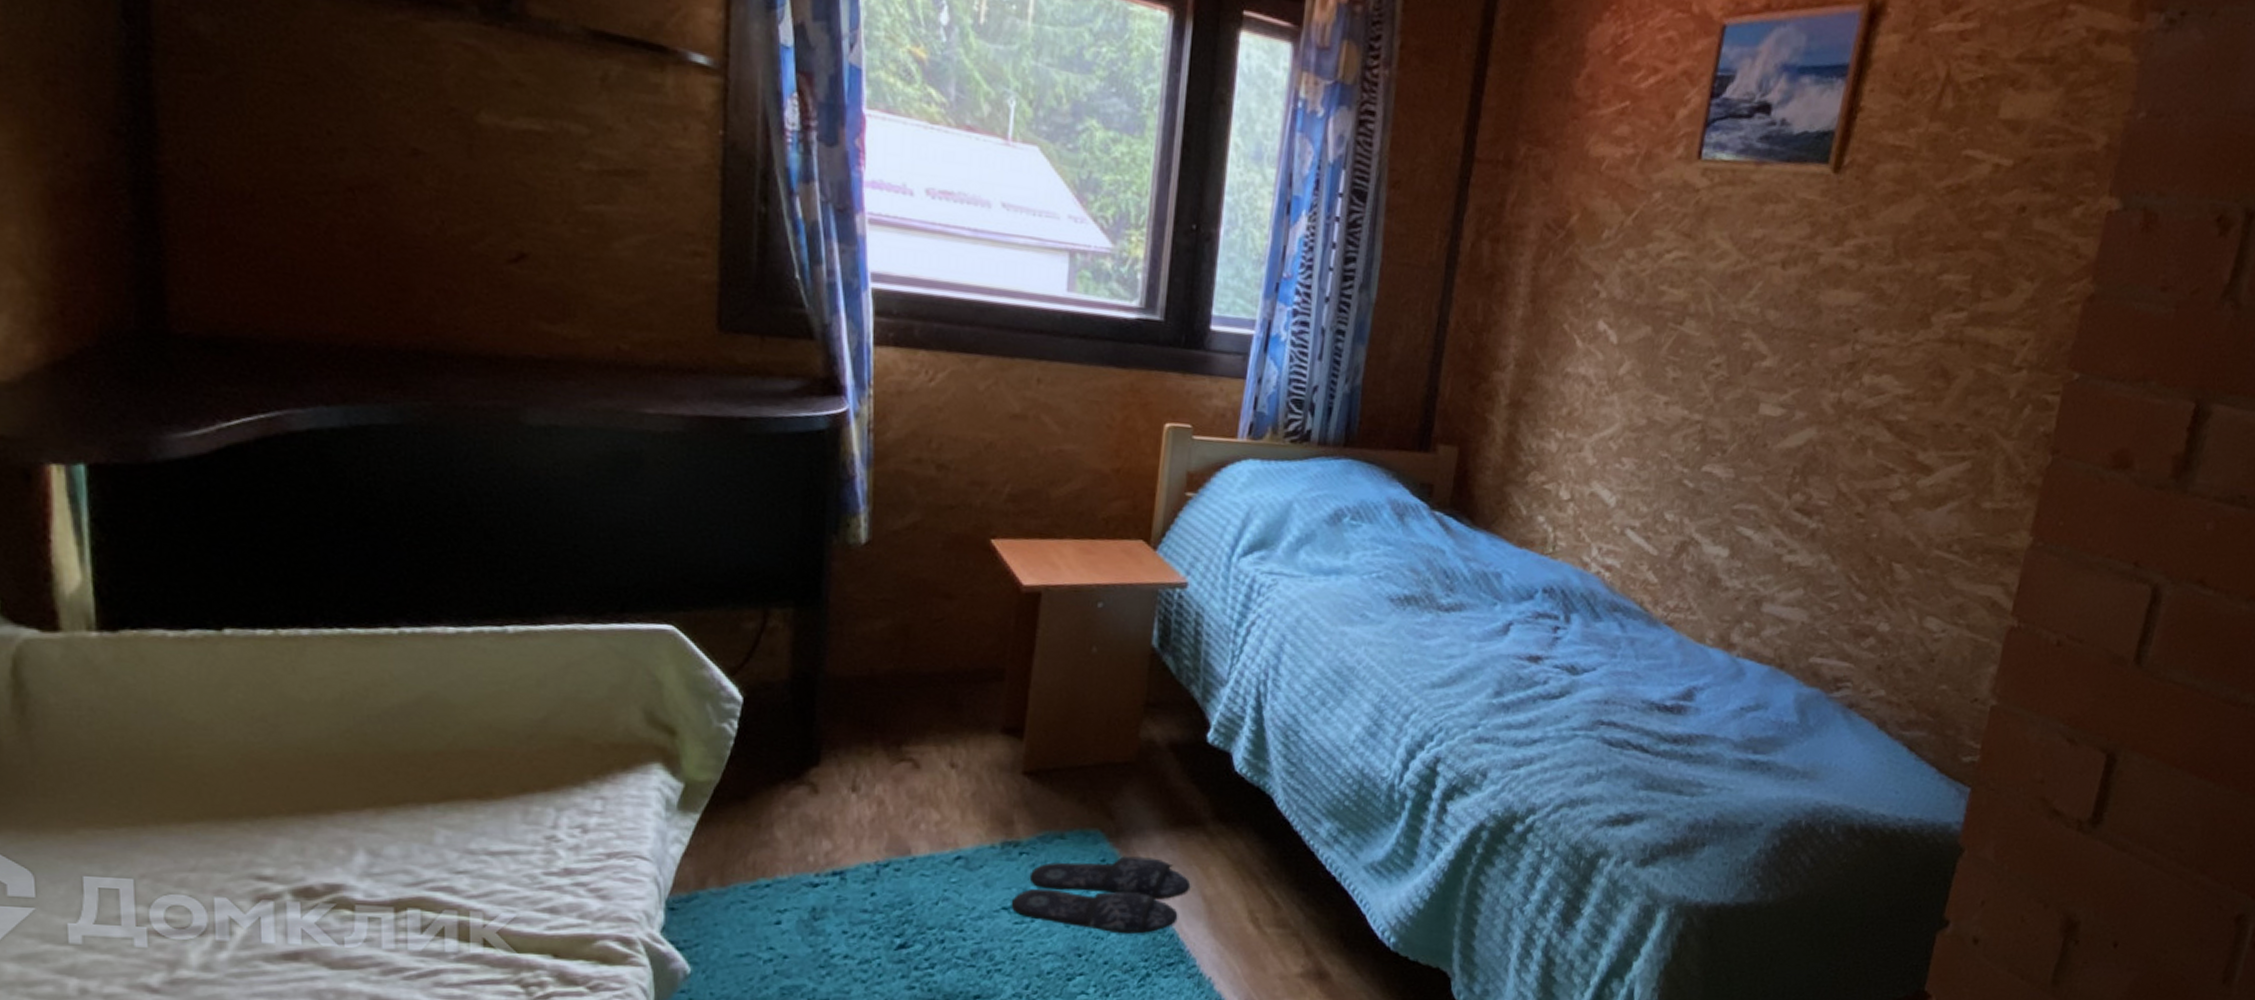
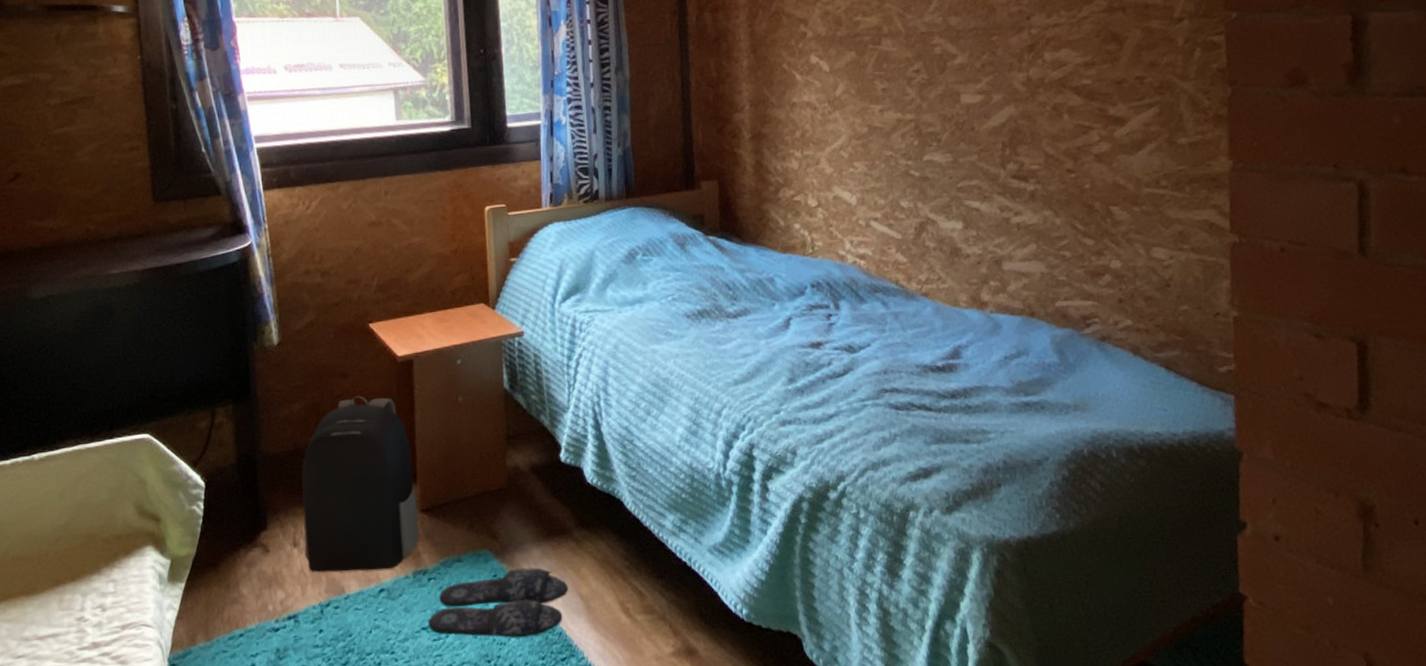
backpack: none [865,624,1023,834] -> present [301,395,420,572]

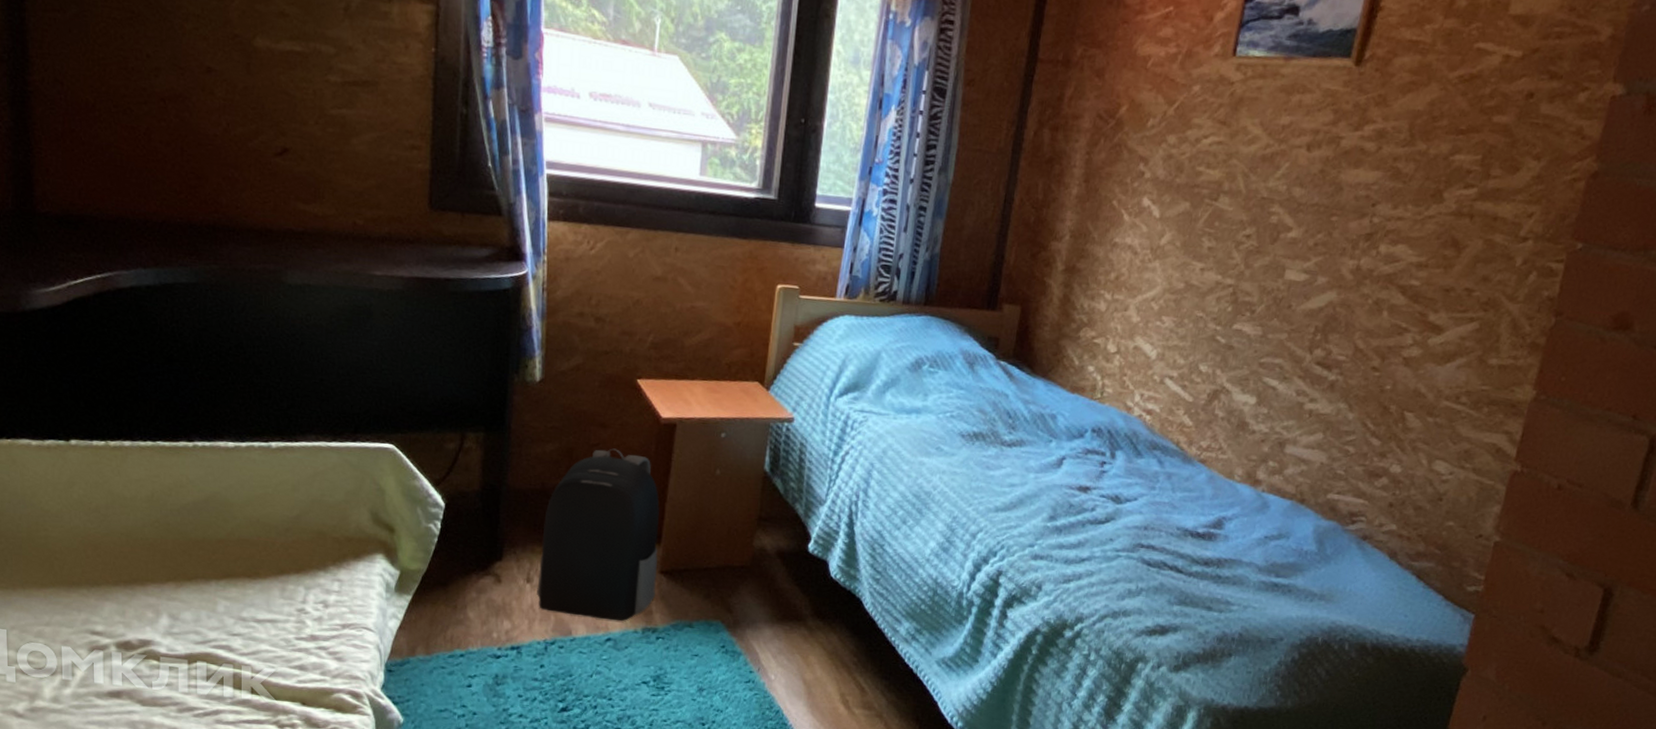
slippers: present [428,567,568,638] -> none [649,644,793,709]

